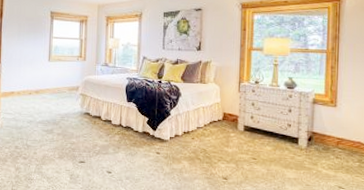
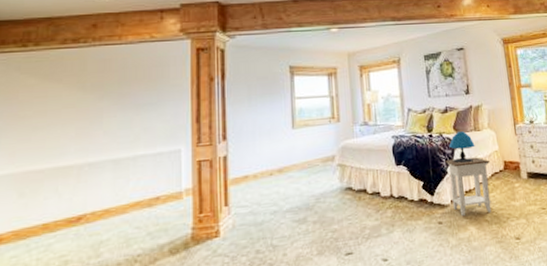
nightstand: none [170,104,211,154] -> present [445,157,492,217]
table lamp: none [175,82,199,109] -> present [449,131,475,163]

